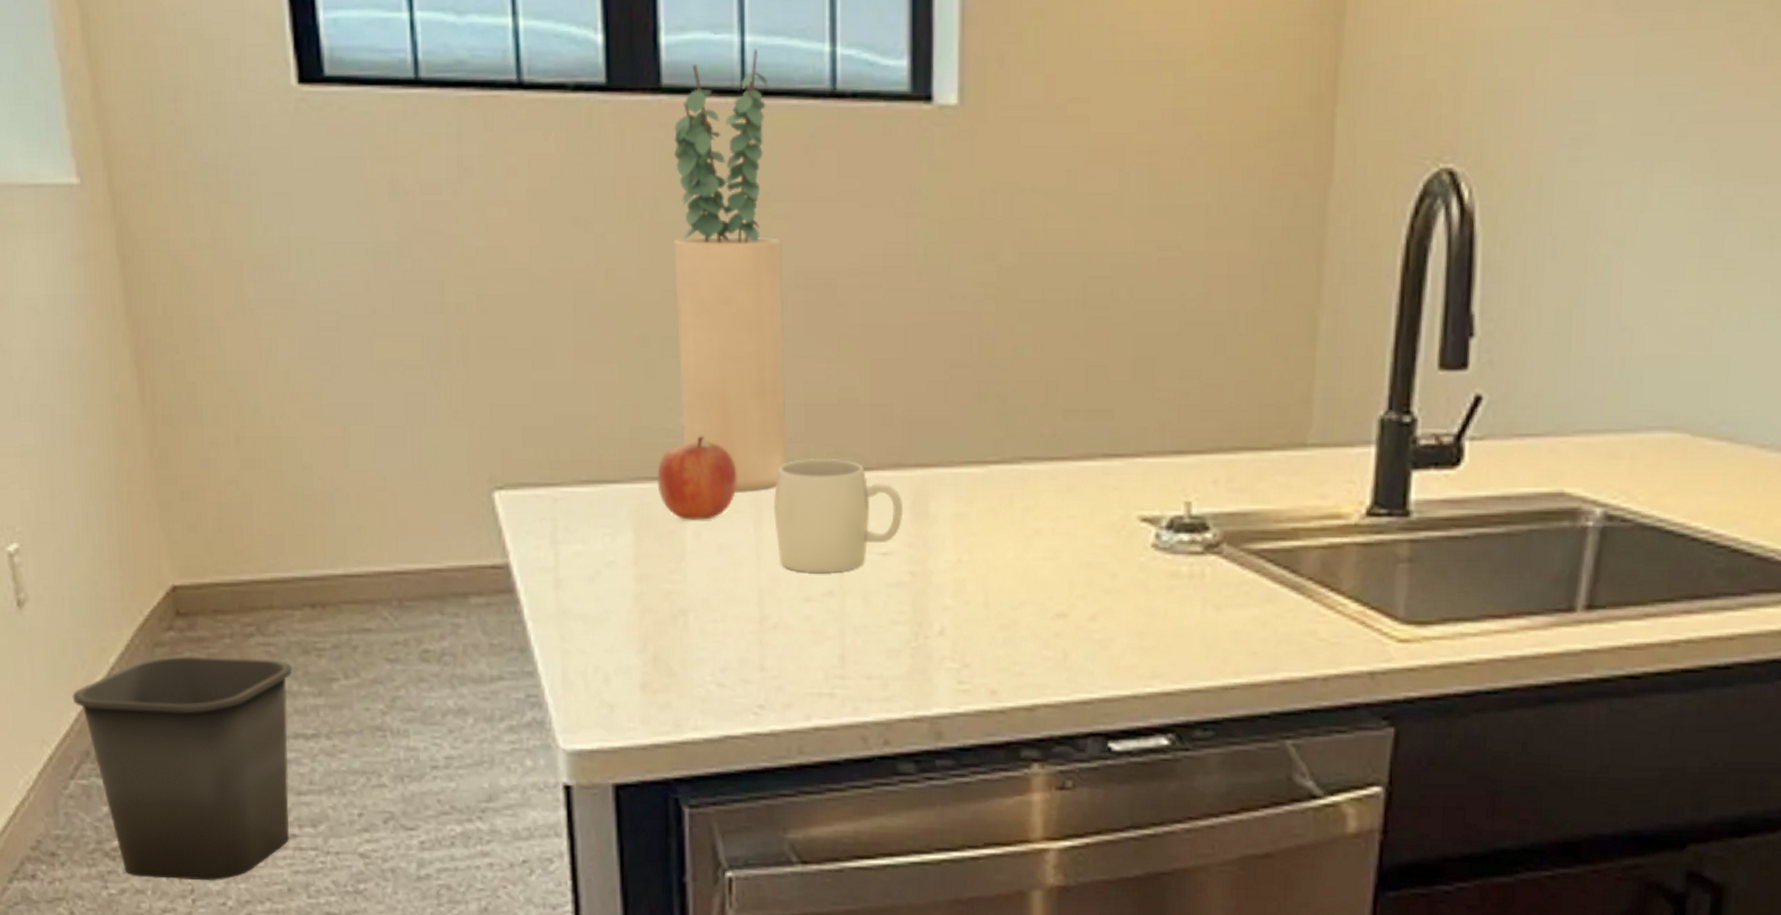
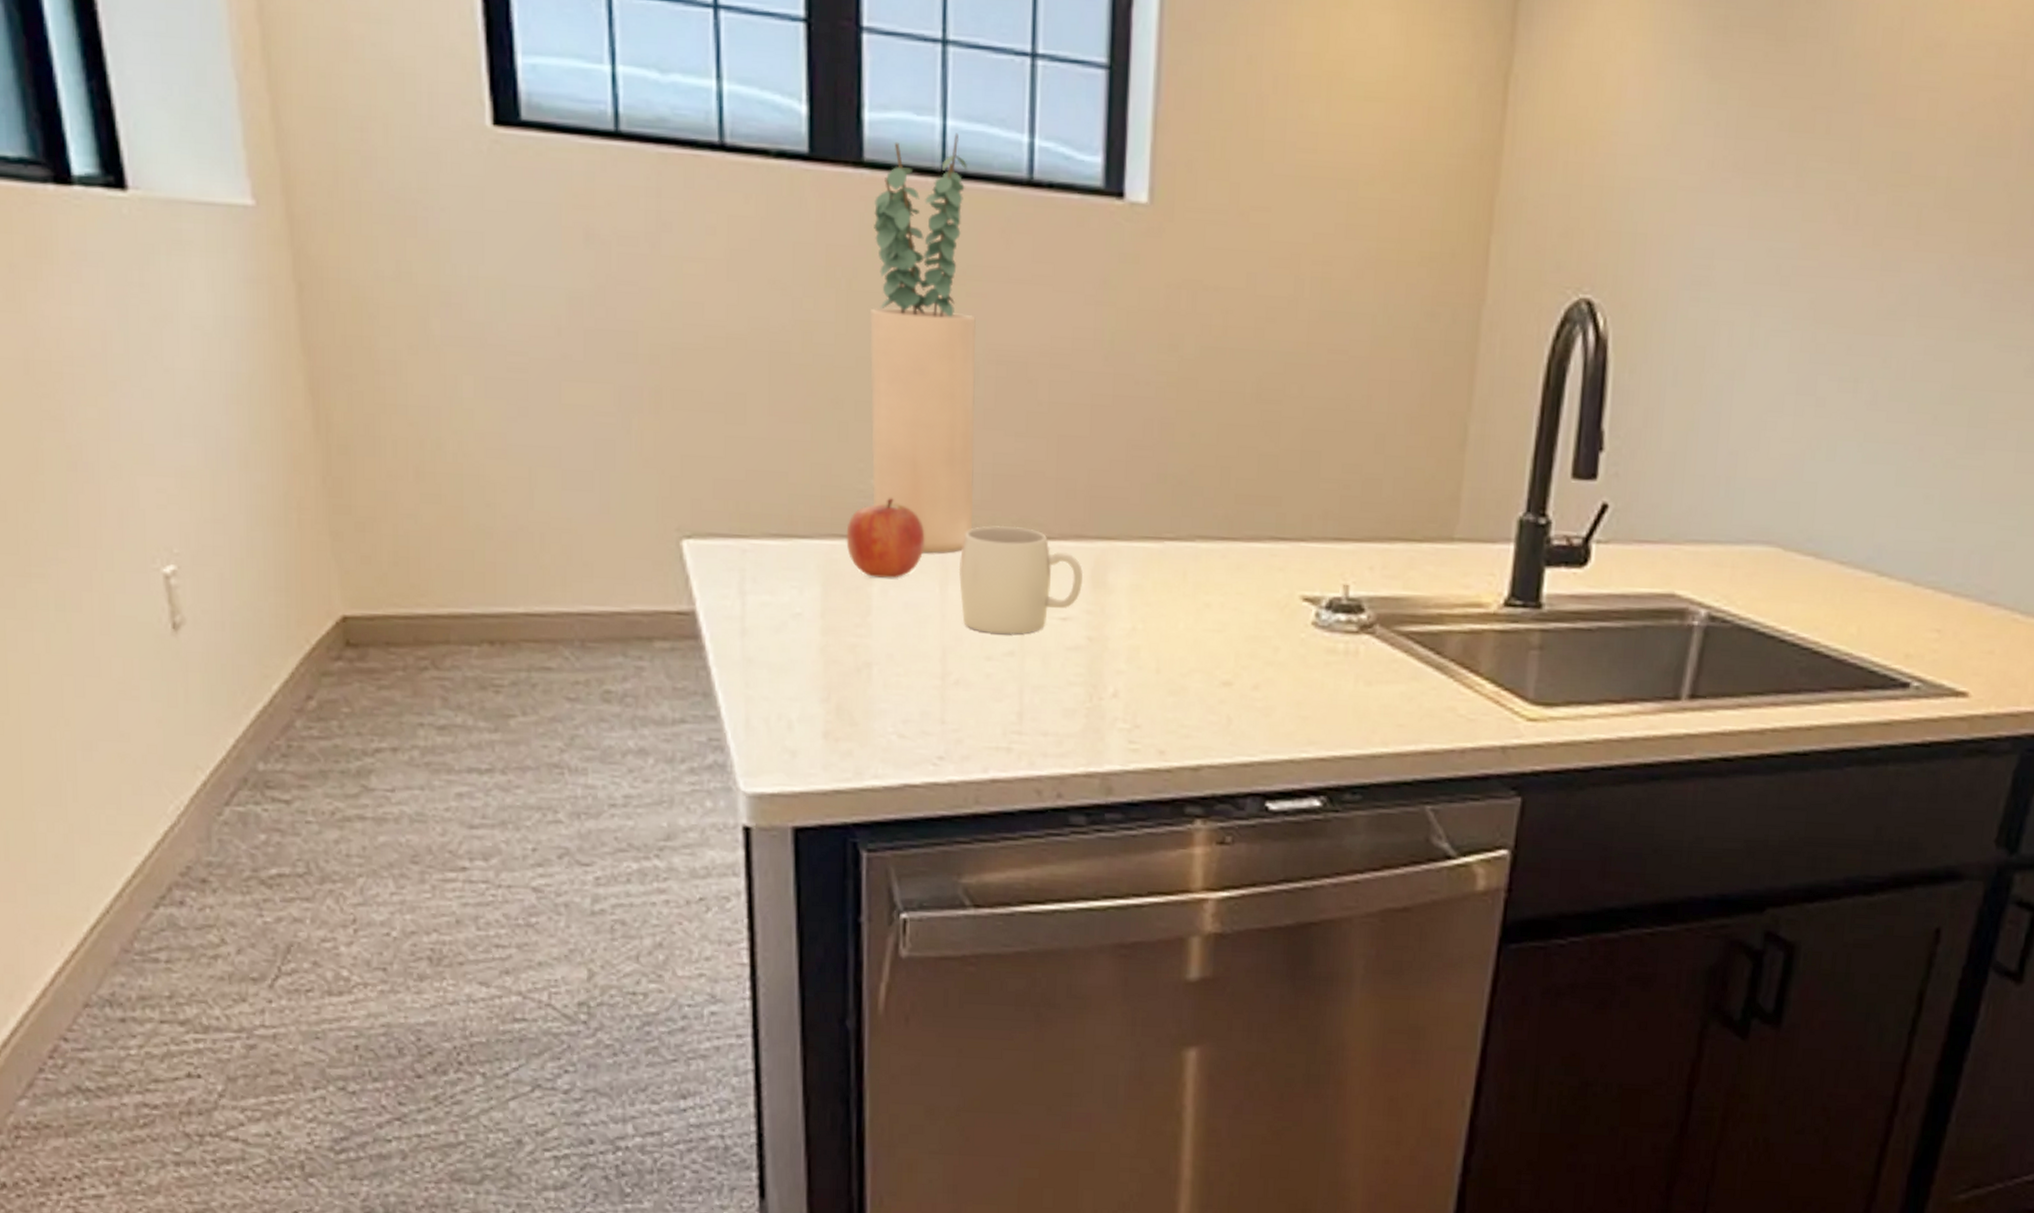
waste bin: present [72,655,293,881] -> none [230,685,469,912]

